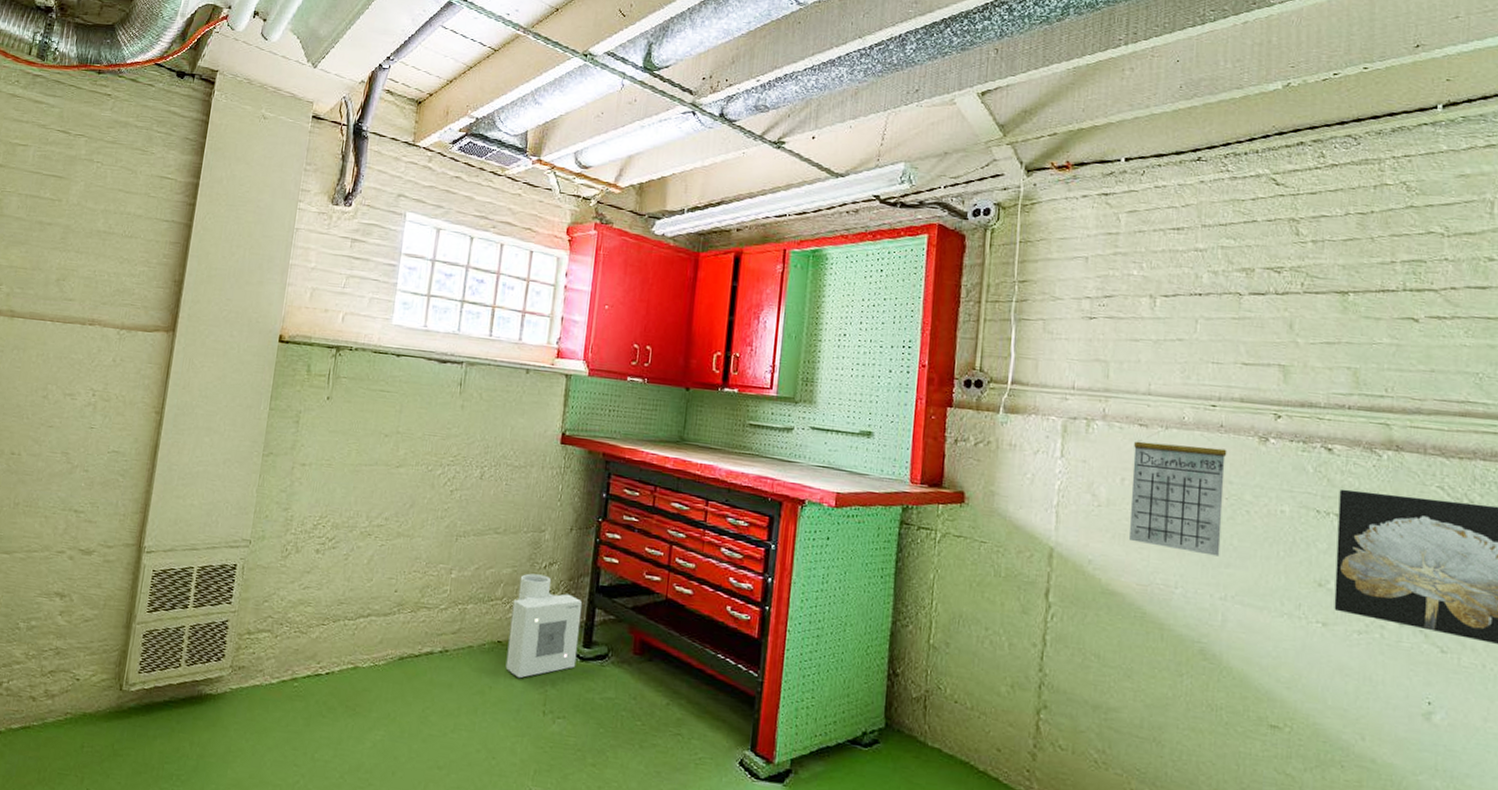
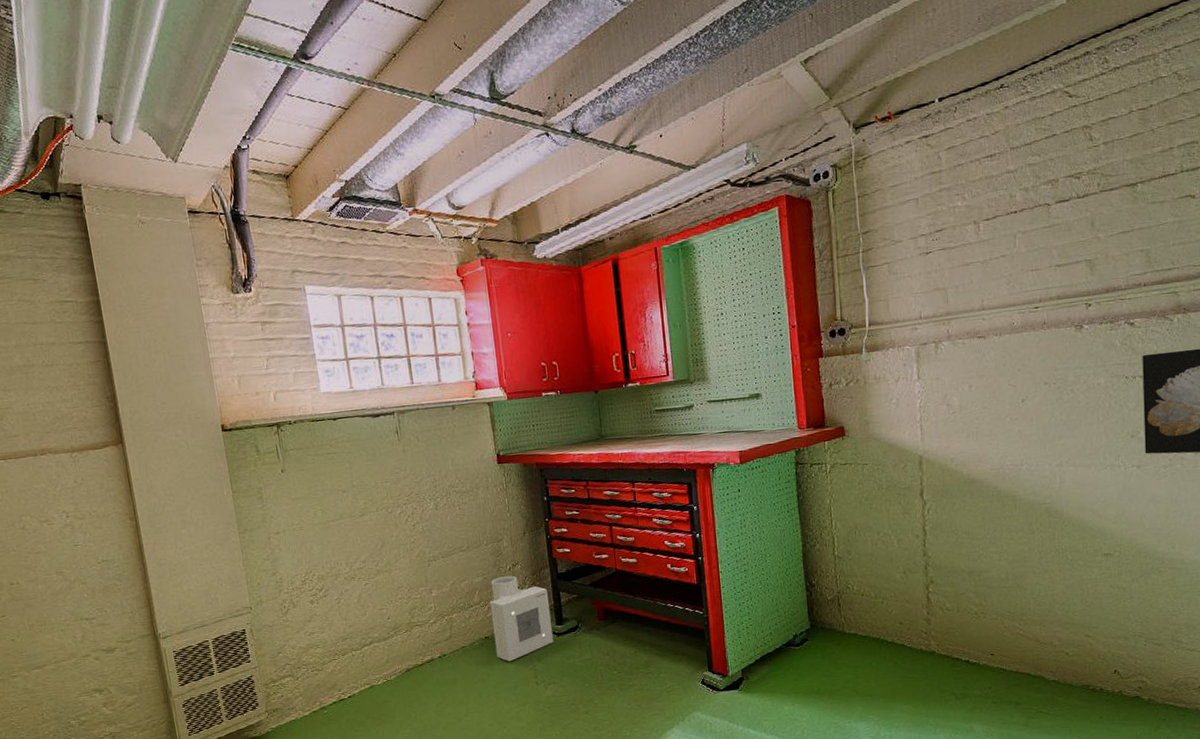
calendar: present [1129,422,1227,557] -> none [976,327,1053,436]

